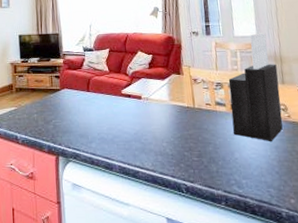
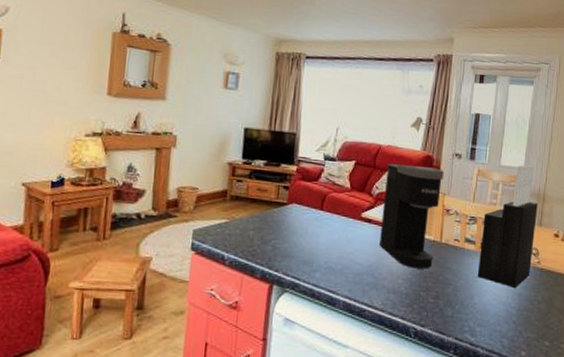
coffee maker: none [136,46,191,132] -> present [379,164,444,269]

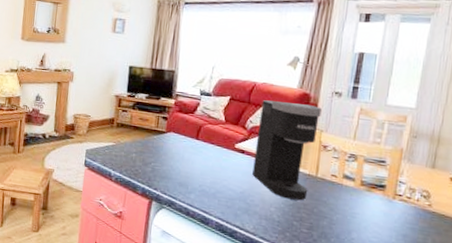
knife block: present [477,165,538,289] -> none [355,105,431,229]

